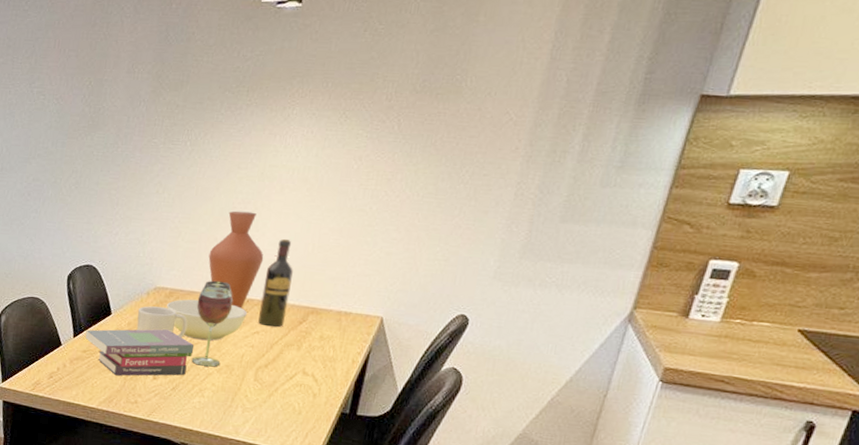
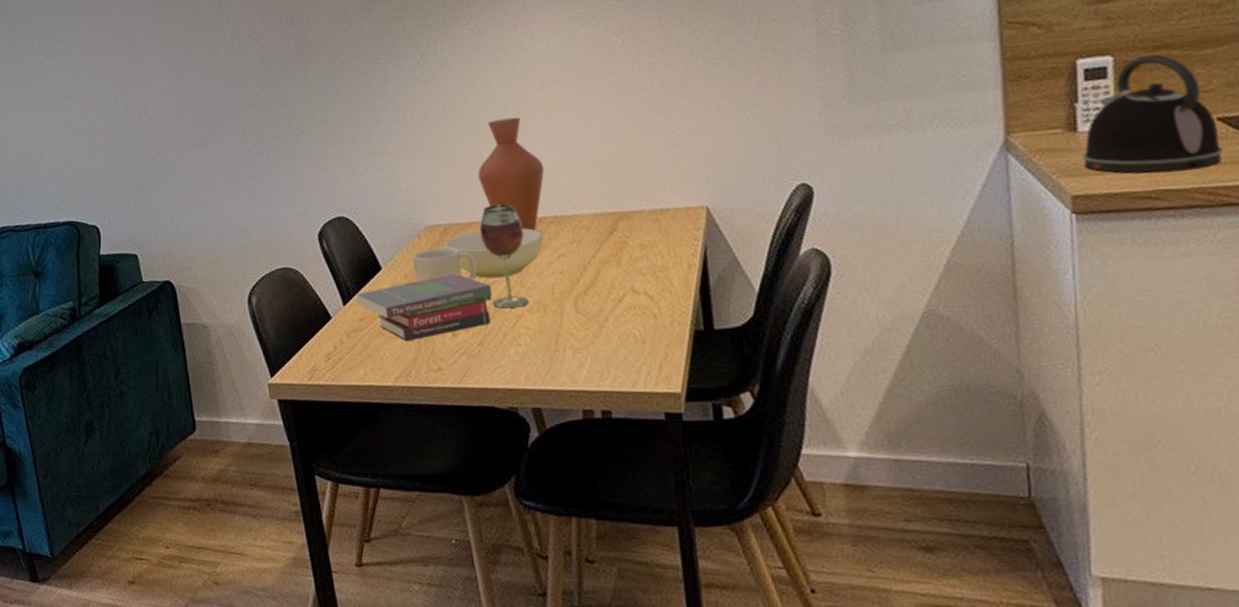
wine bottle: present [258,238,294,327] -> none [551,139,591,245]
kettle: none [683,267,797,367] -> present [1082,54,1224,174]

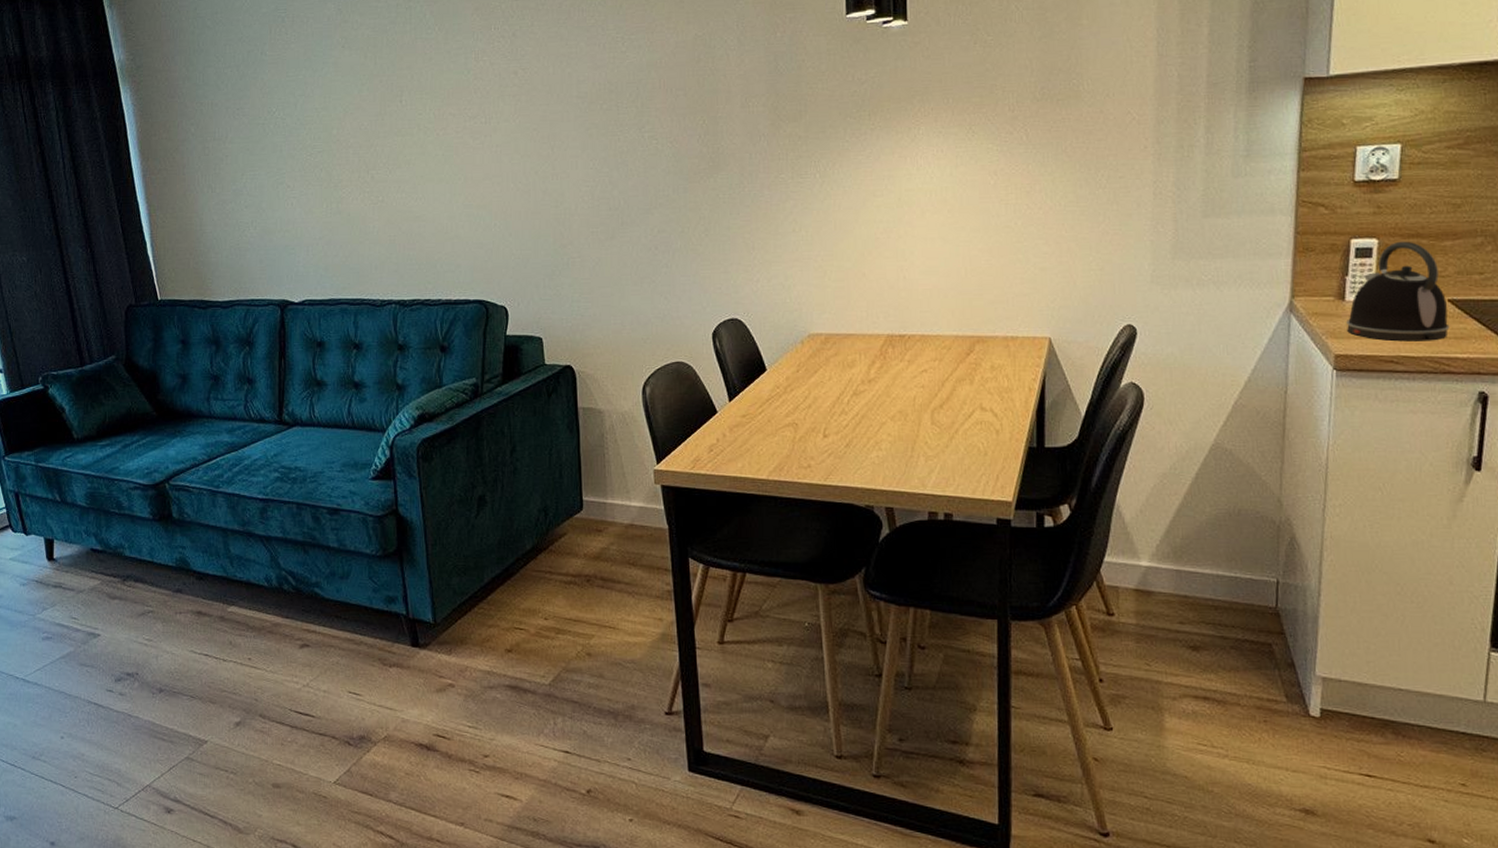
books: present [356,273,493,342] -> none [742,380,862,439]
mug: present [413,247,477,282] -> none [795,356,851,387]
bowl: present [444,228,544,278] -> none [824,342,911,386]
vase: present [477,117,545,231] -> none [859,241,918,347]
wineglass: present [479,203,529,309] -> none [856,319,894,415]

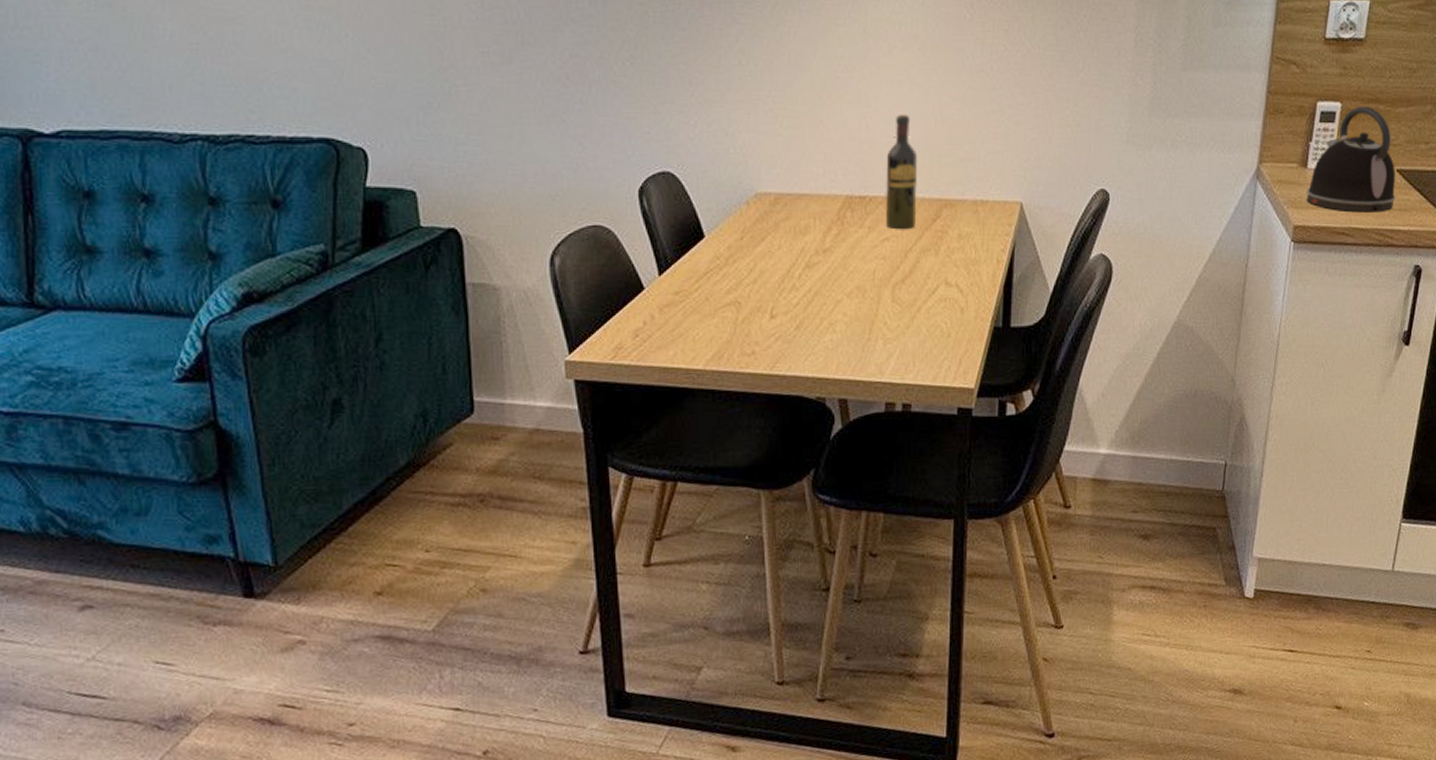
wine bottle: none [922,265,952,362] -> present [885,113,918,228]

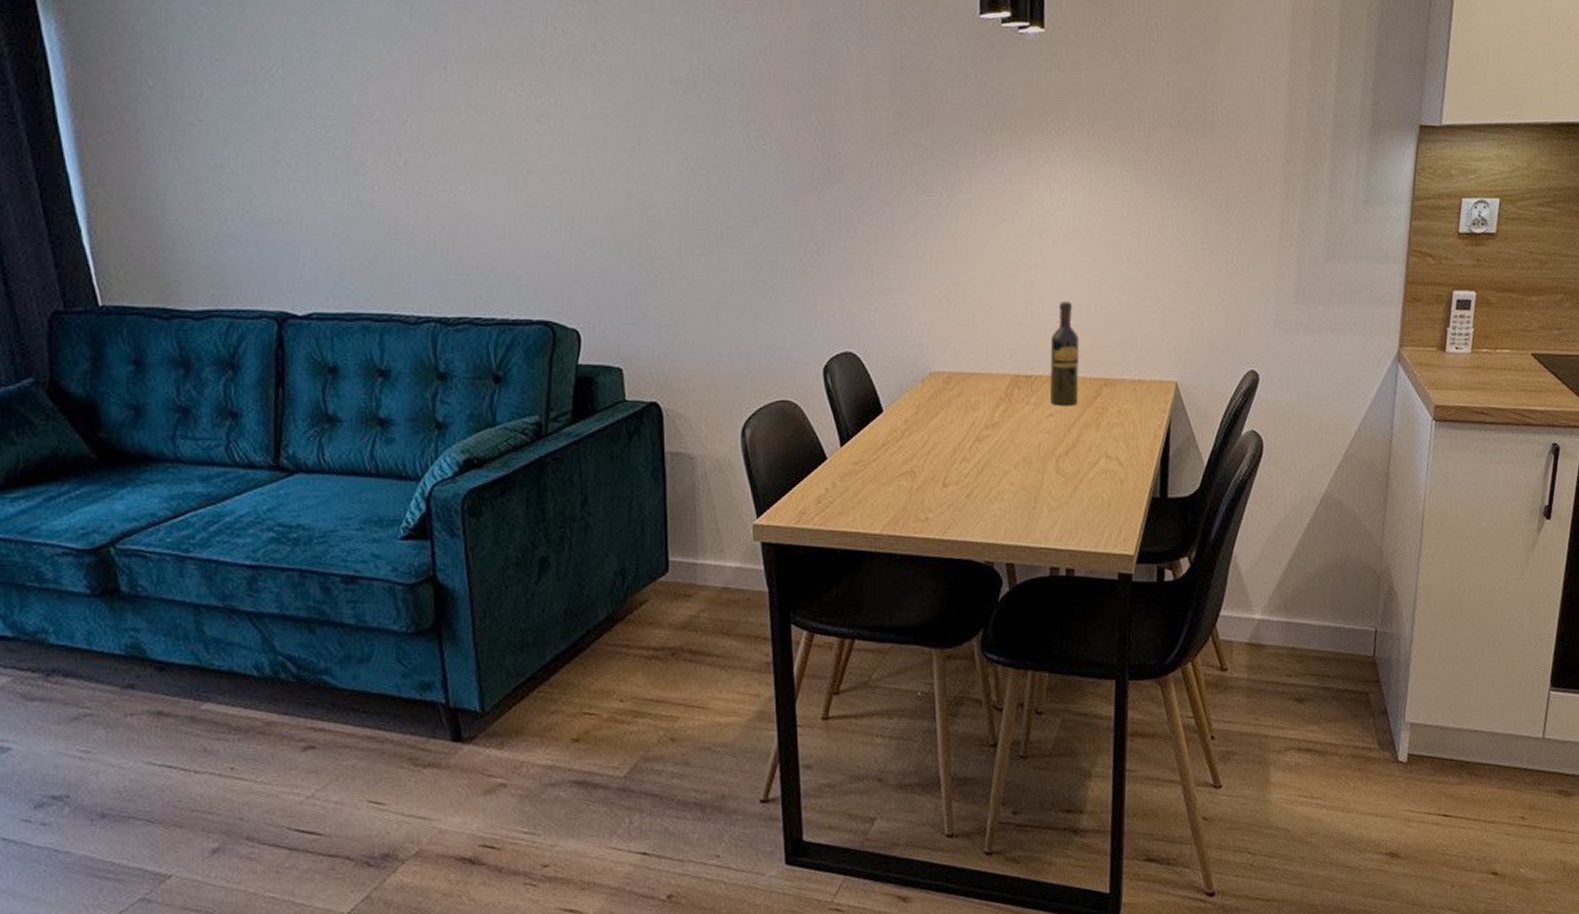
kettle: present [1307,106,1396,213] -> none [1446,294,1532,394]

